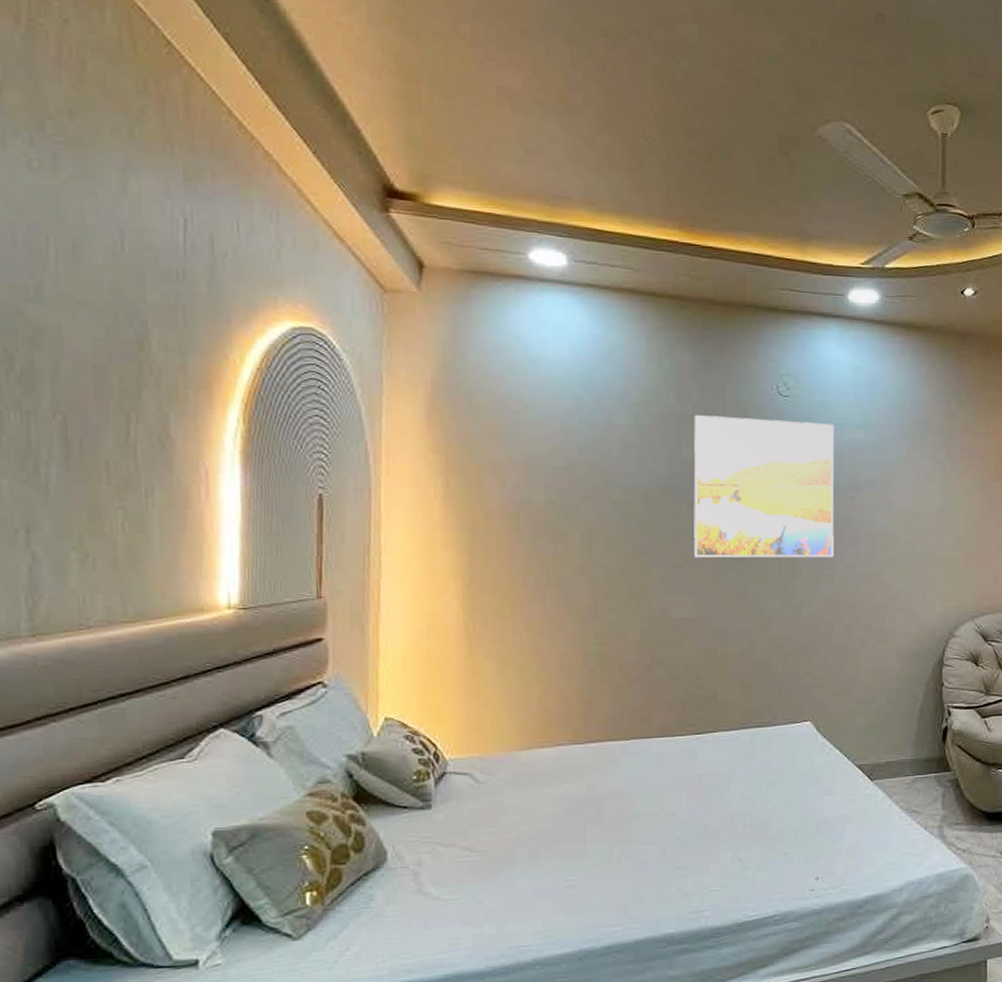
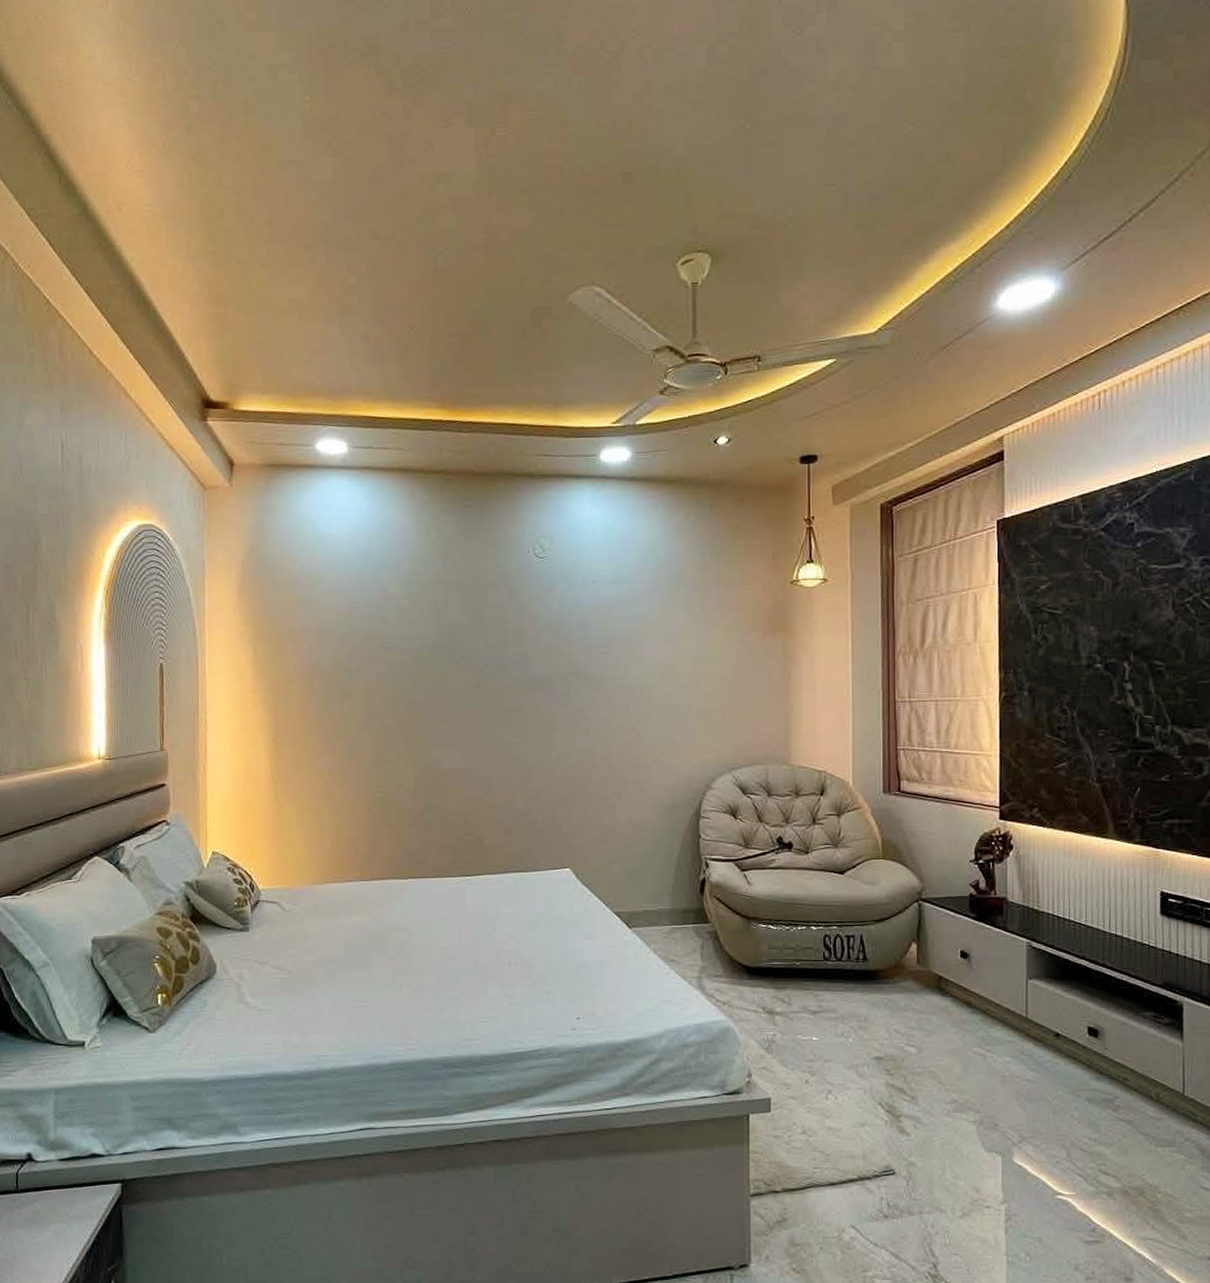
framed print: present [693,414,835,558] -> none [458,579,590,713]

